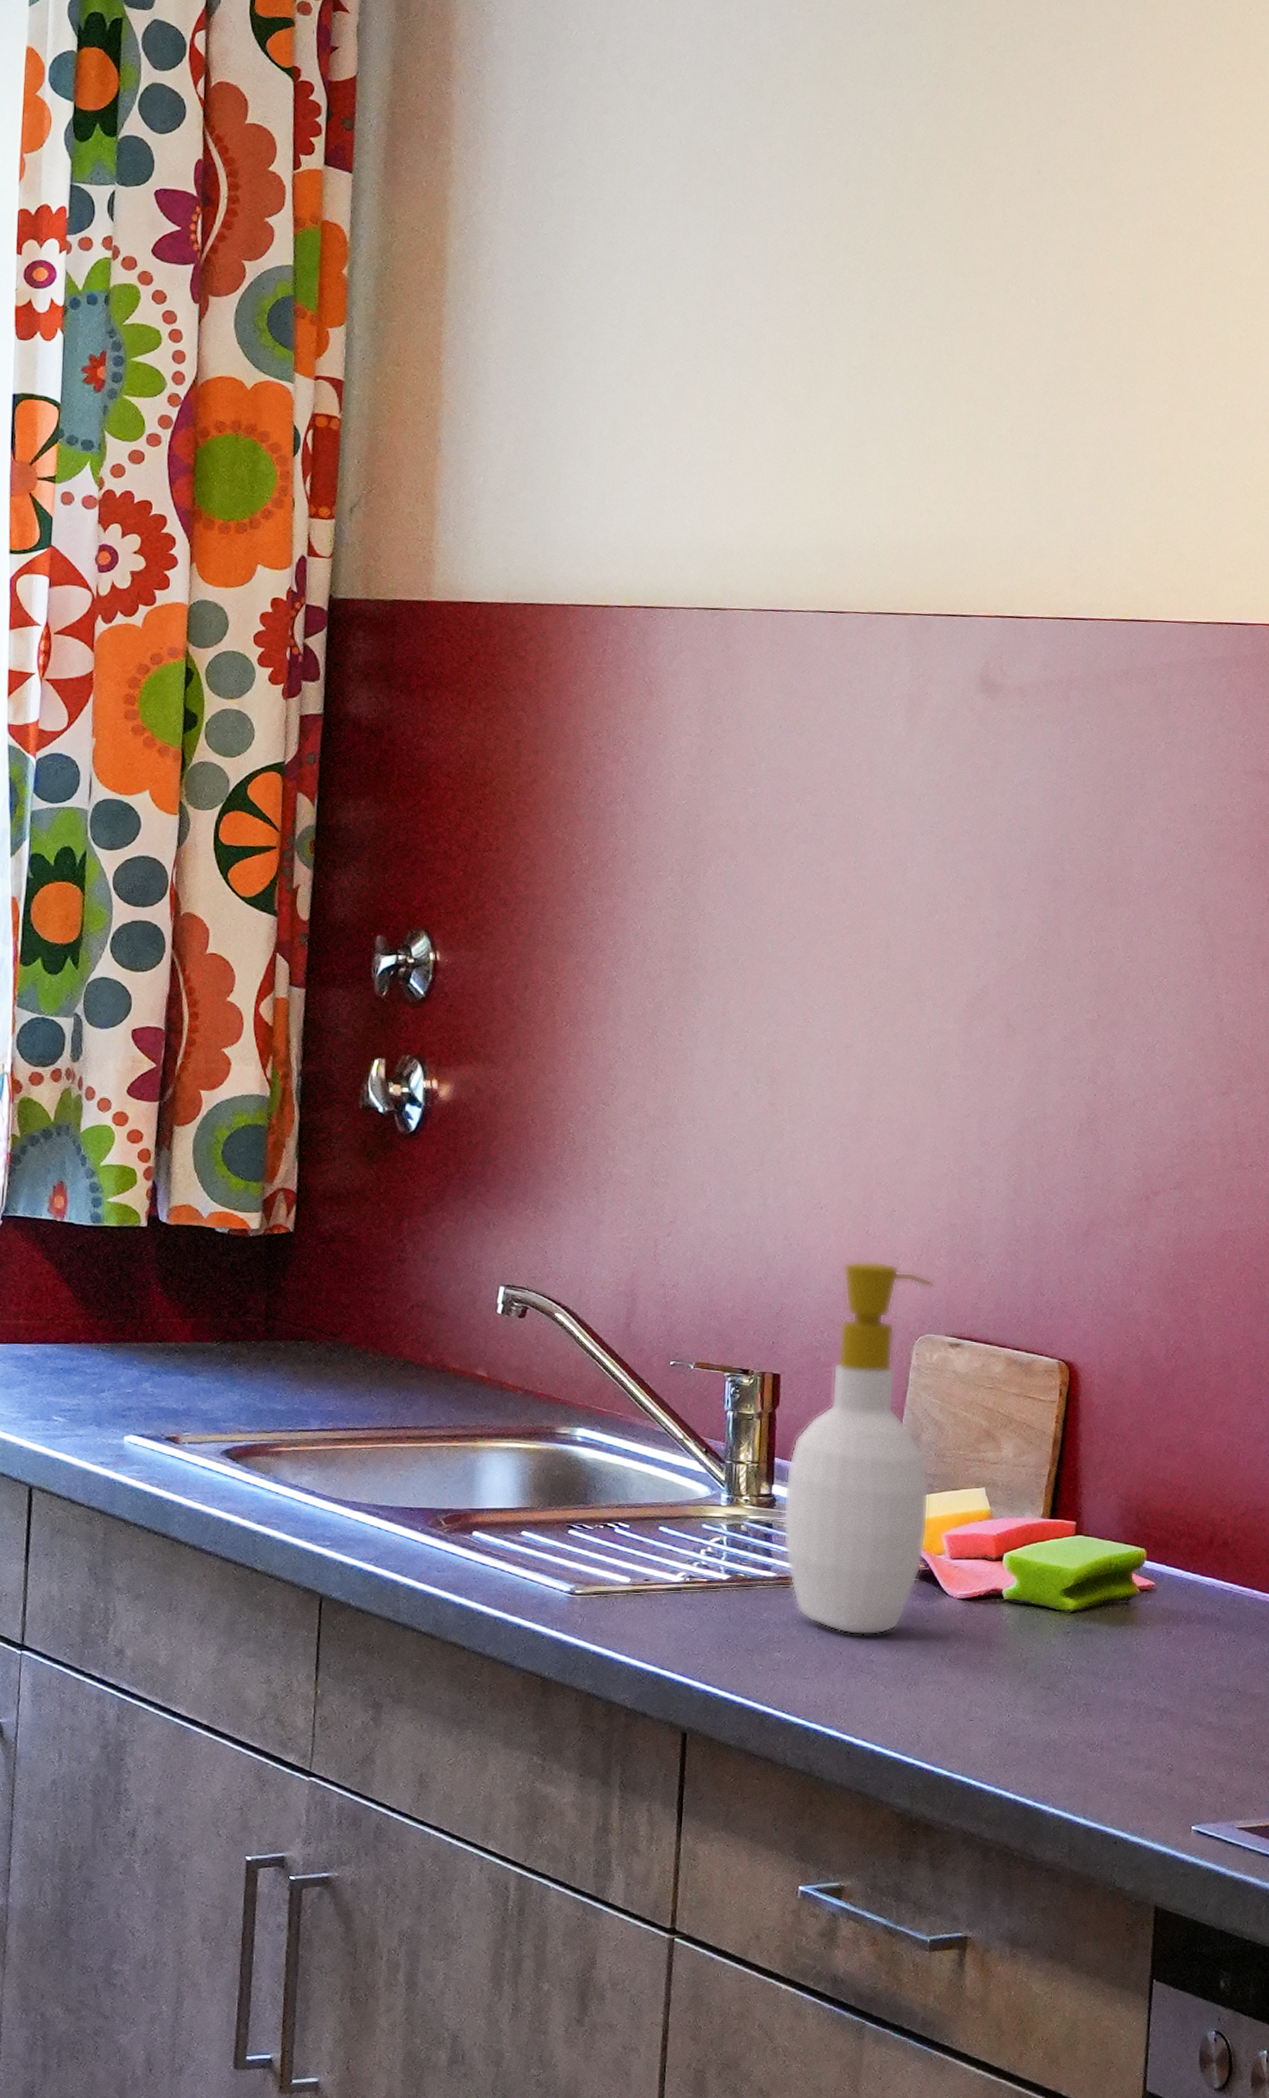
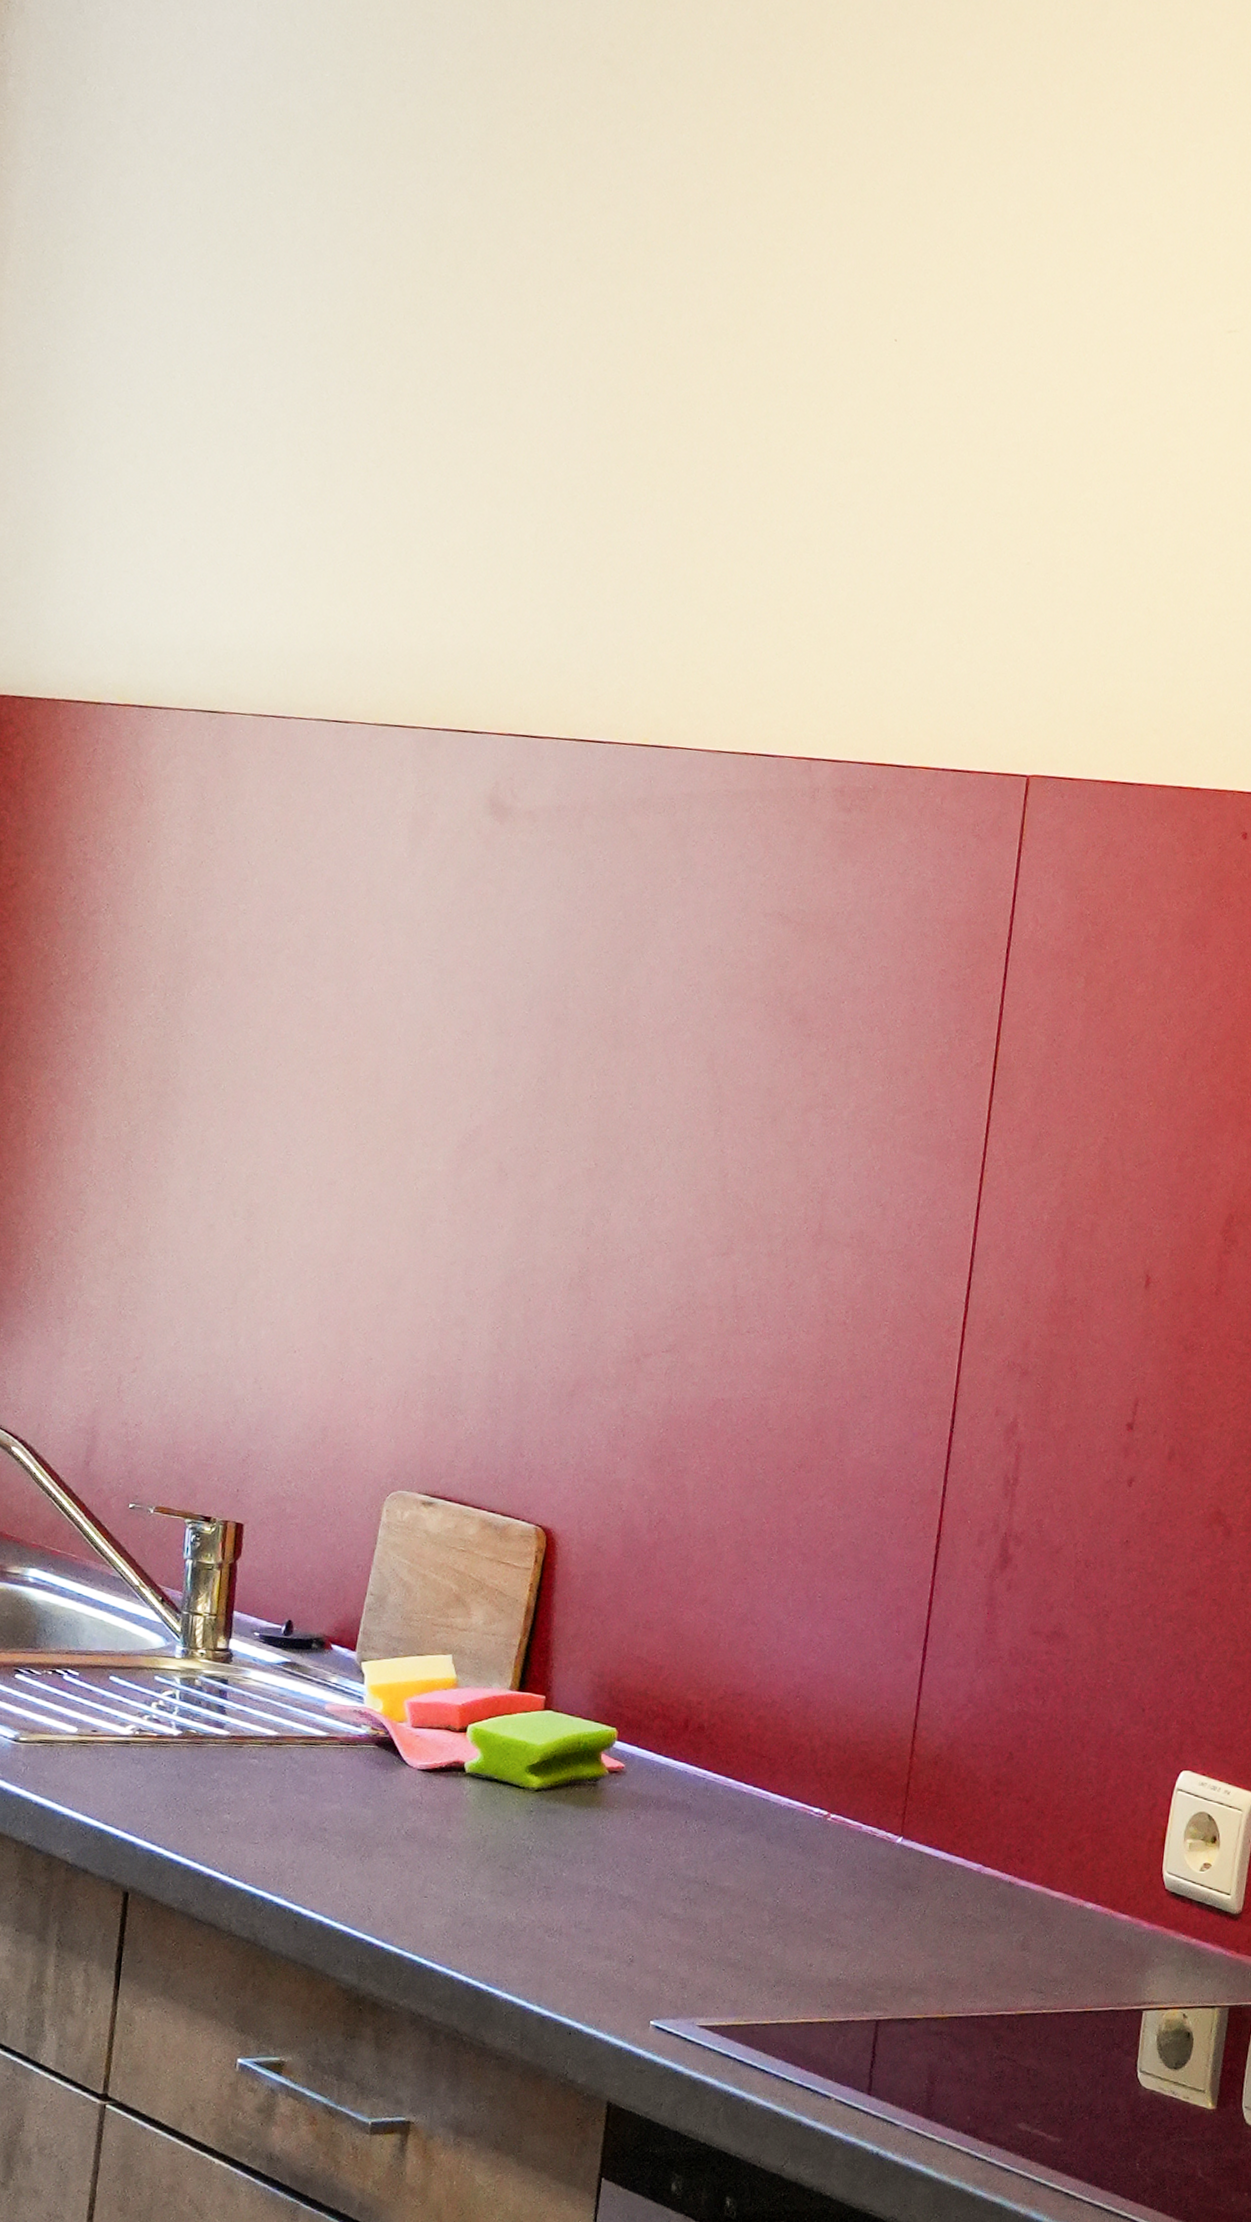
soap bottle: present [782,1261,933,1636] -> none [238,1409,408,1803]

